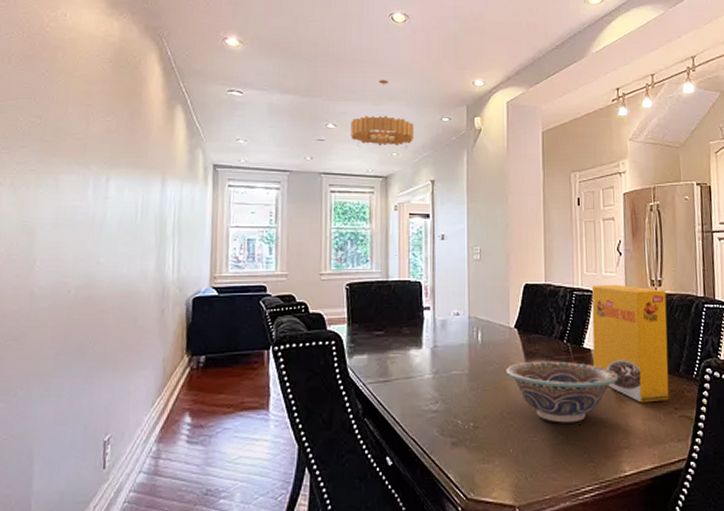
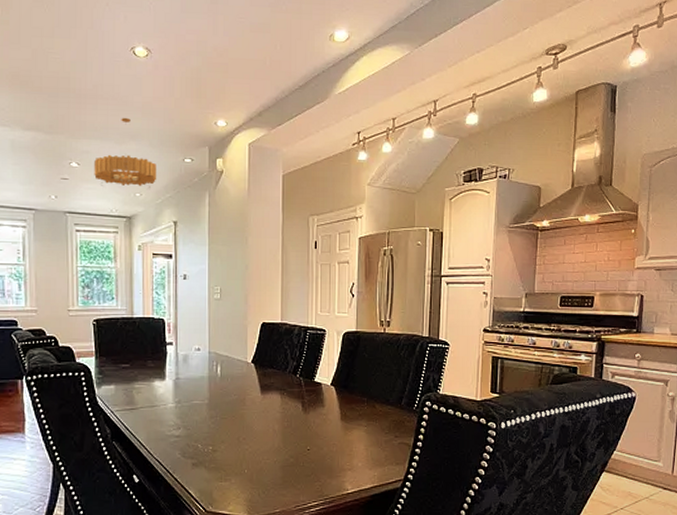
decorative bowl: present [506,361,619,423] -> none [243,393,346,448]
cereal box: present [591,284,669,403] -> none [324,324,394,431]

